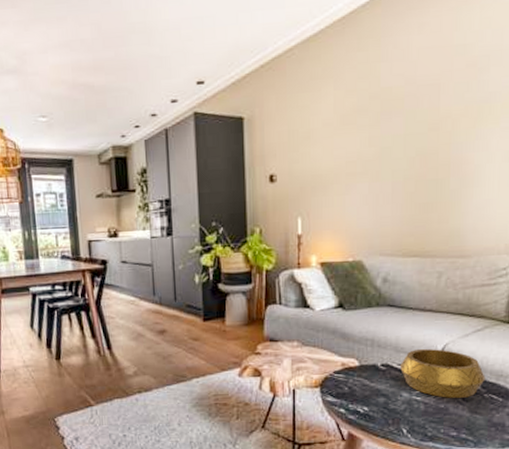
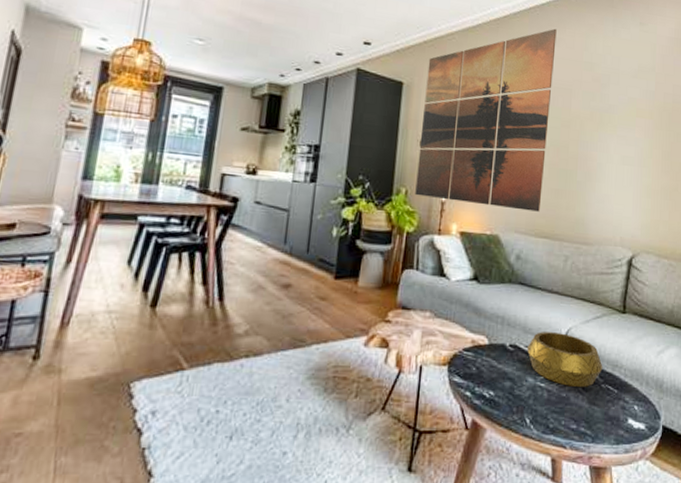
wall art: none [268,11,418,233] -> present [415,28,557,212]

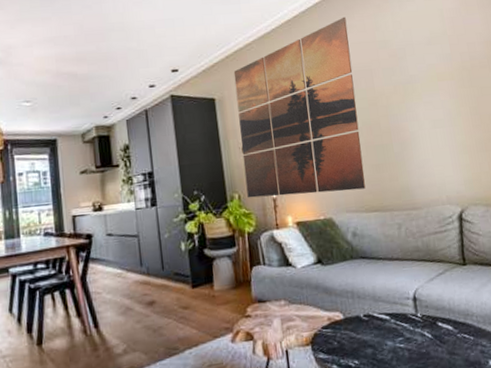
decorative bowl: present [527,332,603,387] -> none [380,294,455,343]

